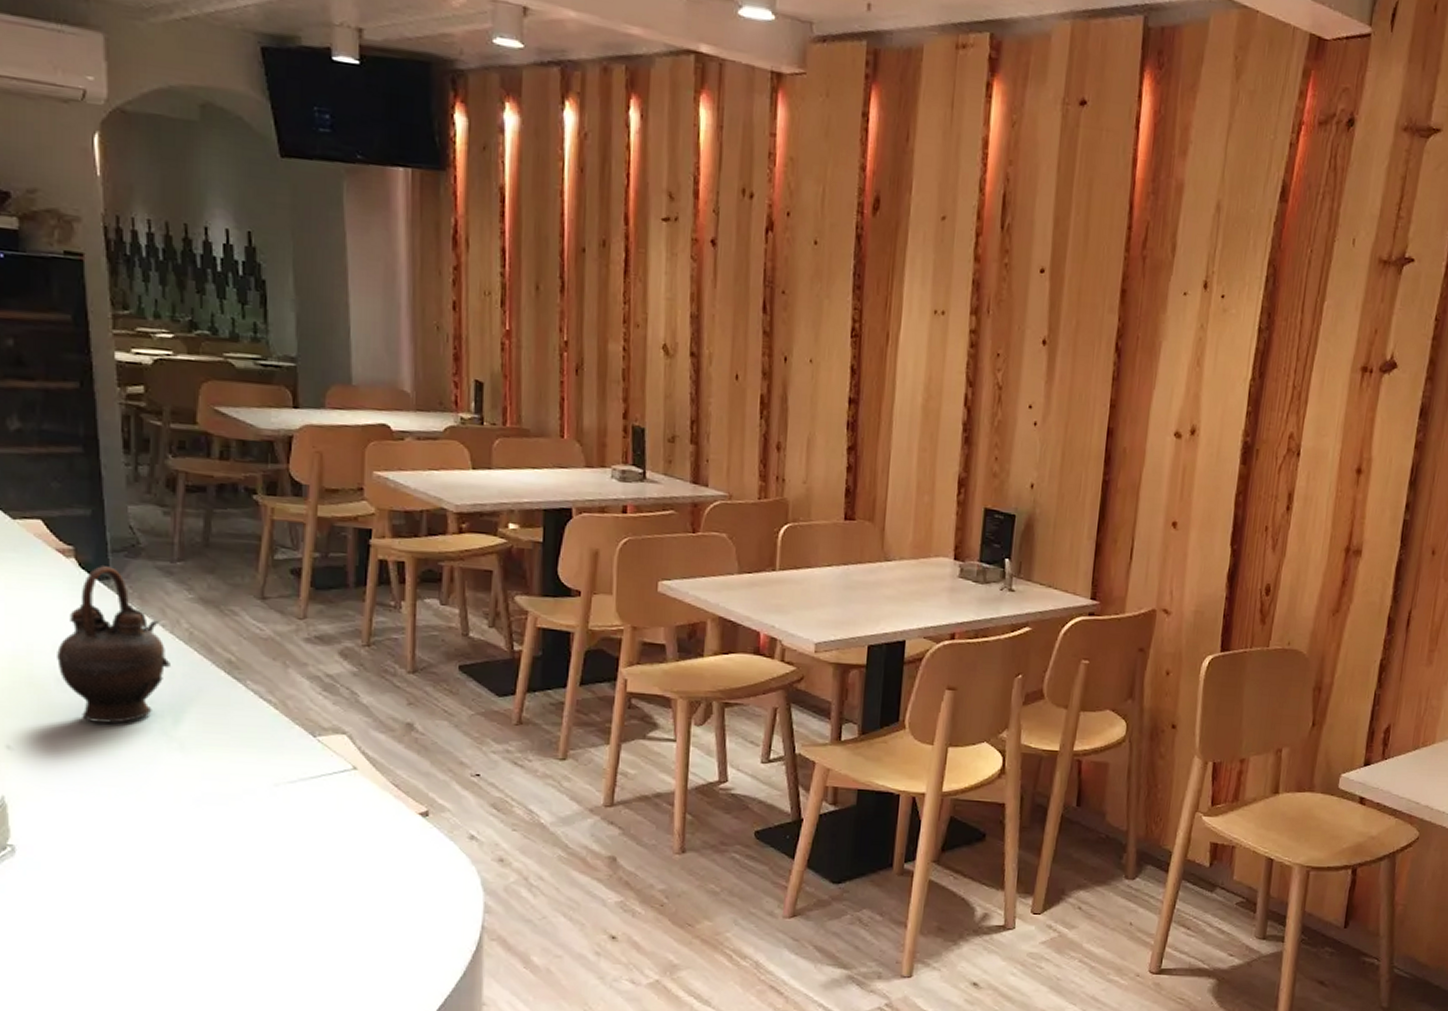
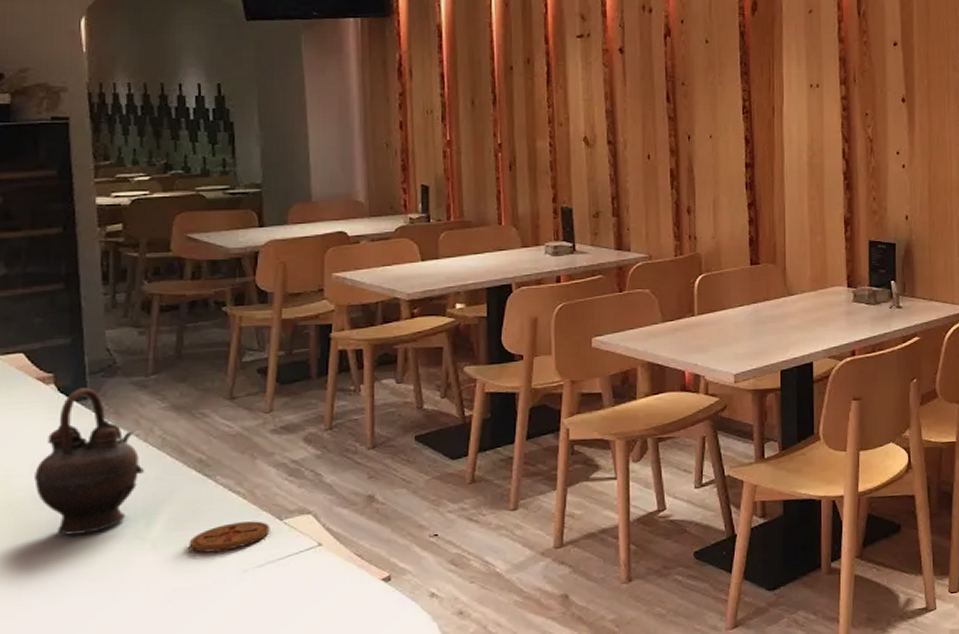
coaster: none [218,732,303,761] -> present [188,521,270,553]

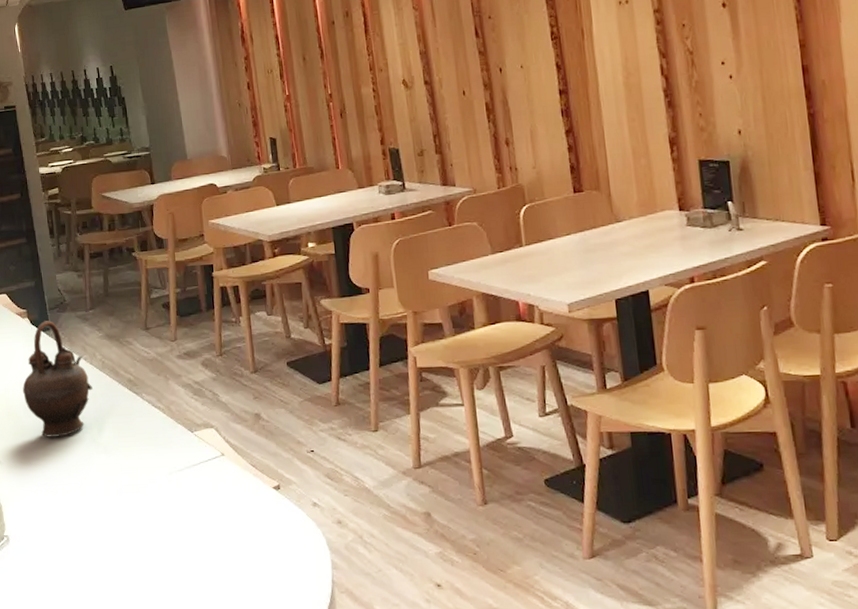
coaster: present [188,521,270,553] -> none [129,432,185,457]

